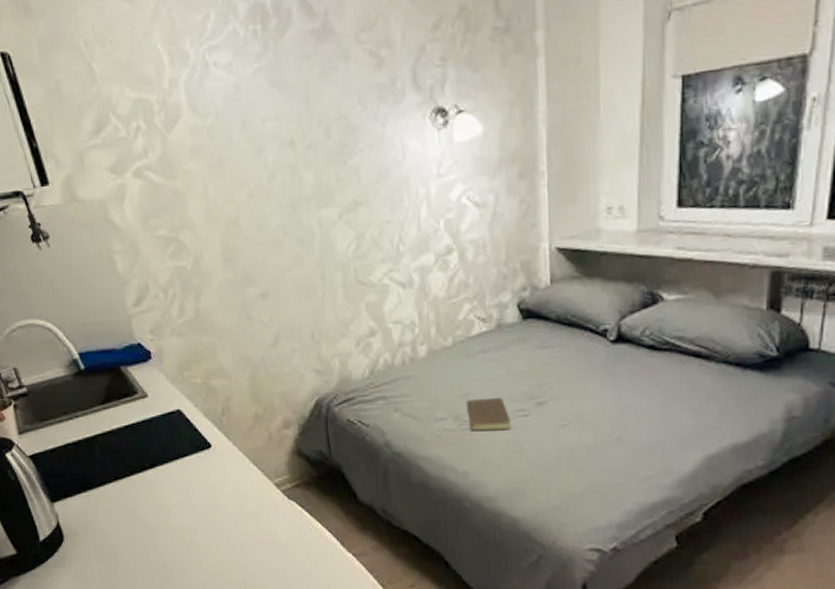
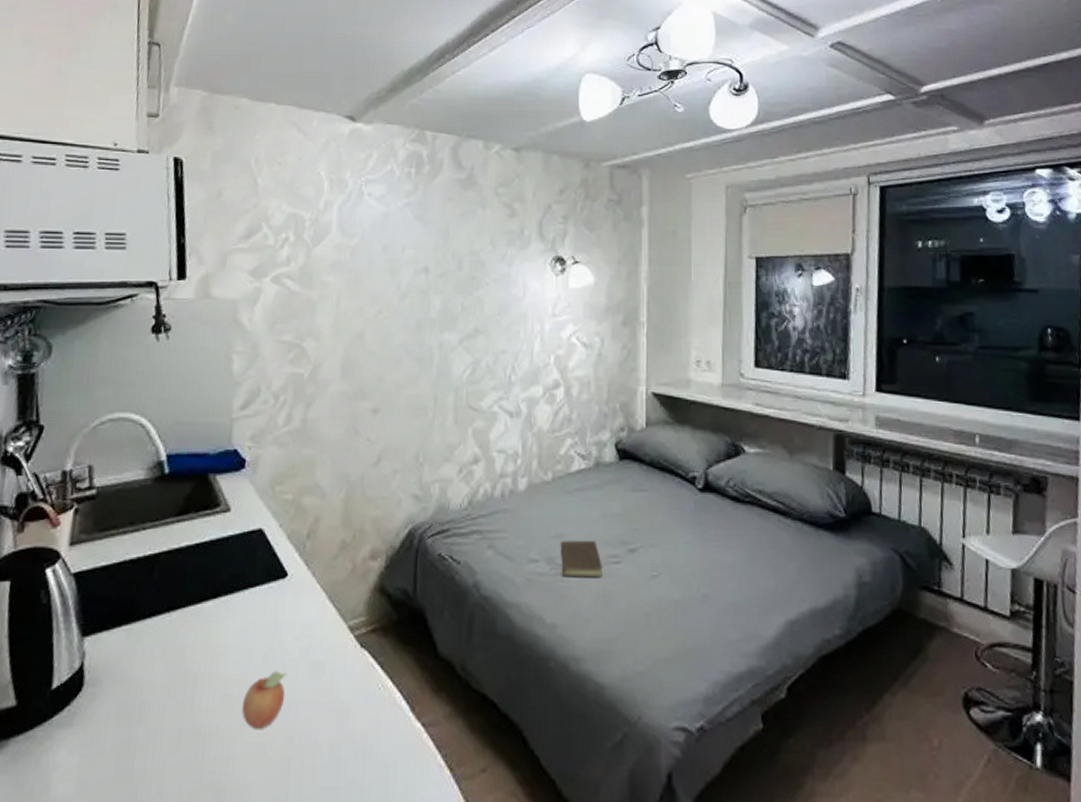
fruit: none [195,520,231,564] -> present [241,671,287,730]

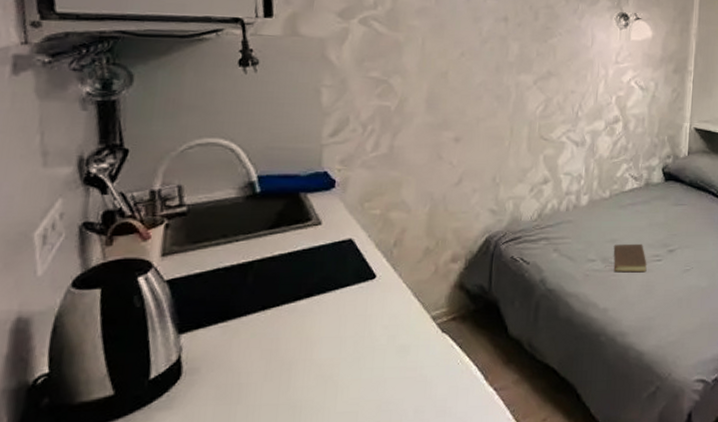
fruit: present [241,671,287,730] -> none [334,354,376,402]

